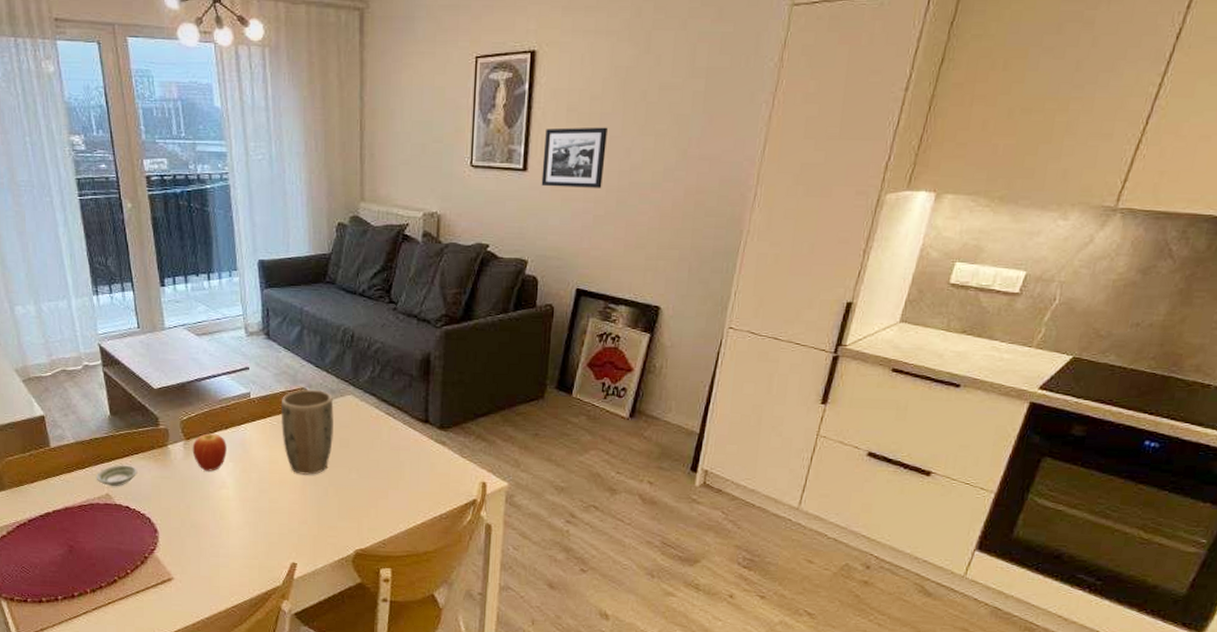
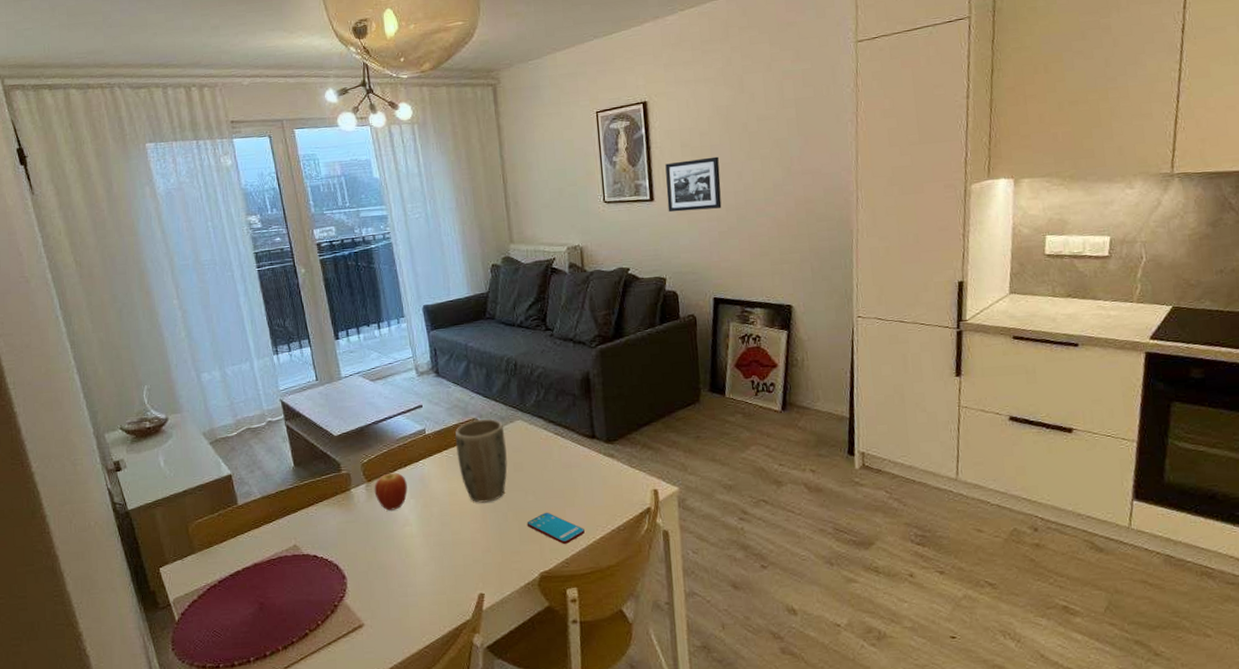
saucer: present [95,465,138,487] -> none [283,513,323,538]
smartphone: none [347,491,405,525] -> present [526,512,585,544]

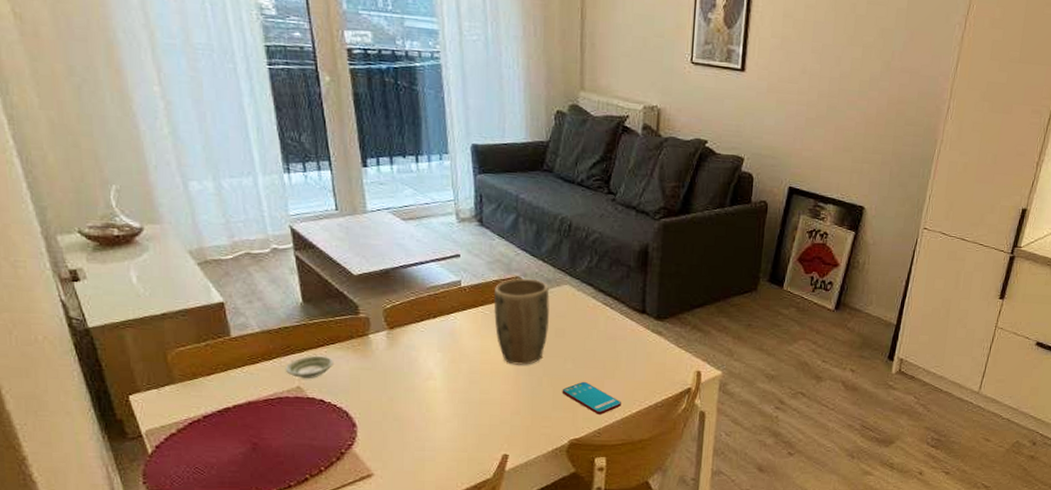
saucer: none [283,513,323,538] -> present [285,355,334,379]
fruit: present [374,472,408,511] -> none [396,322,435,362]
picture frame: present [665,156,722,213] -> none [758,32,820,93]

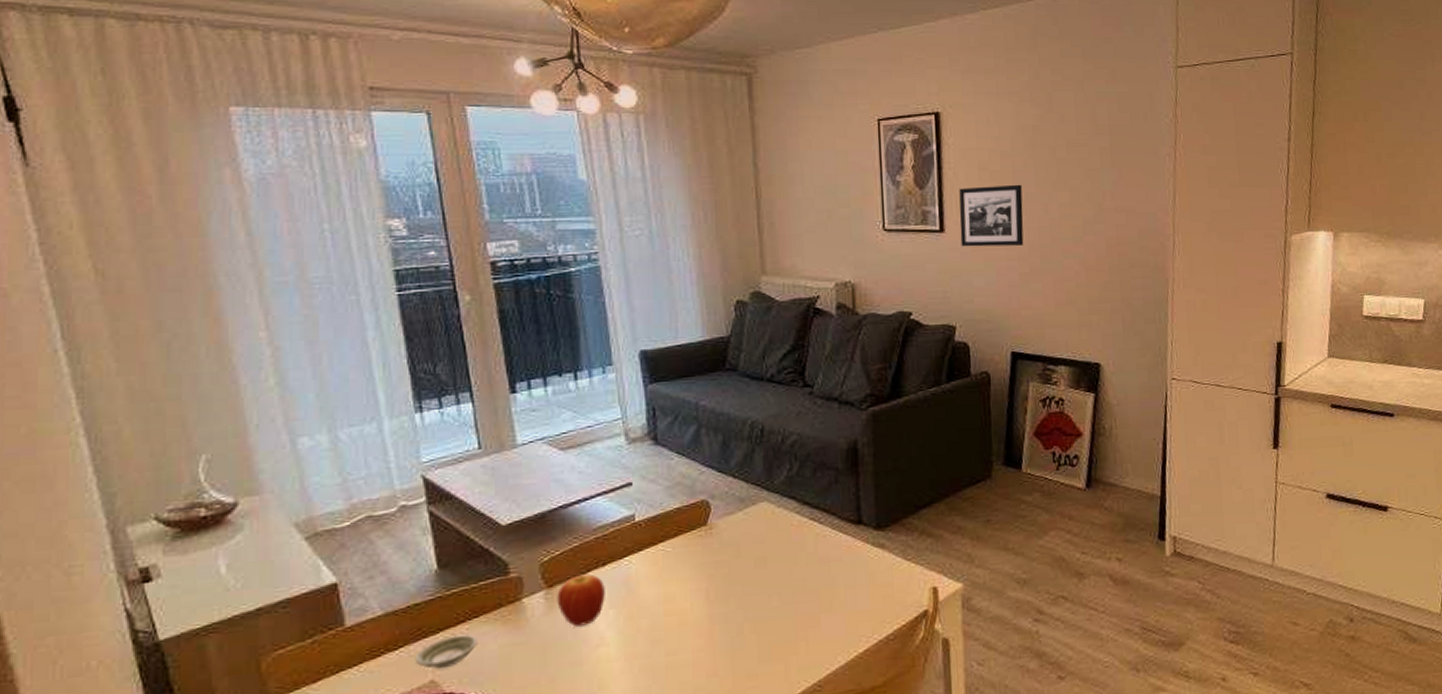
fruit: none [396,322,435,362] -> present [557,574,605,627]
plant pot: present [493,278,550,365] -> none [675,500,746,612]
smartphone: present [562,381,621,414] -> none [768,620,844,662]
picture frame: none [758,32,820,93] -> present [959,184,1024,247]

